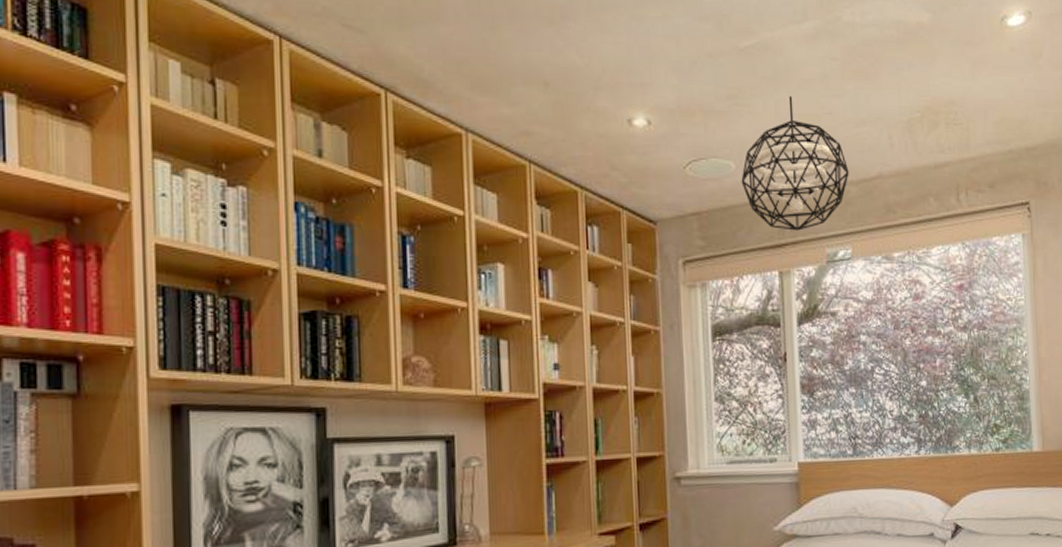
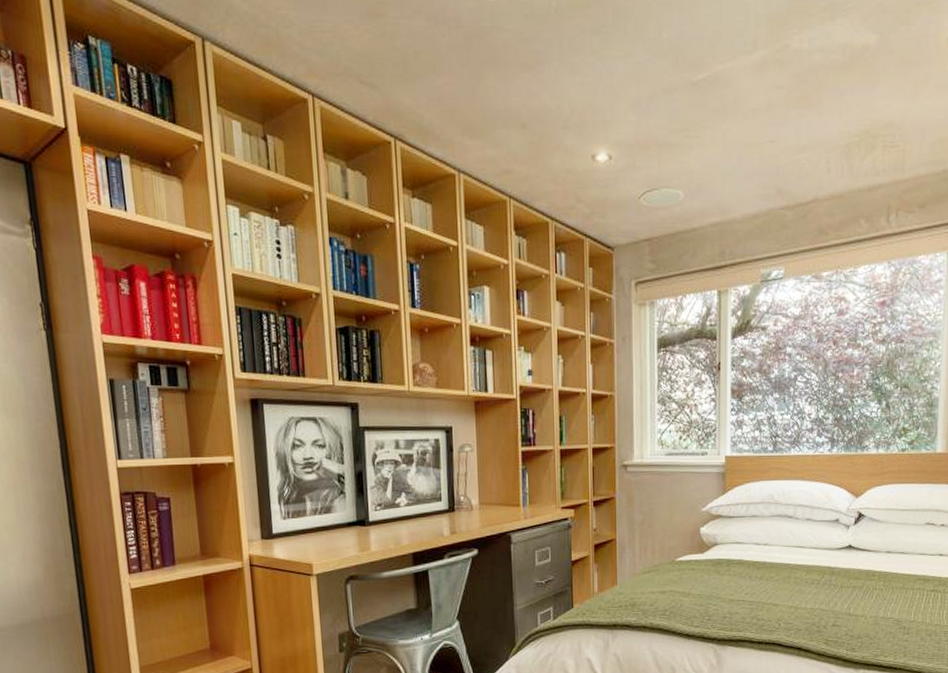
pendant light: present [741,95,849,231] -> none [688,125,787,253]

